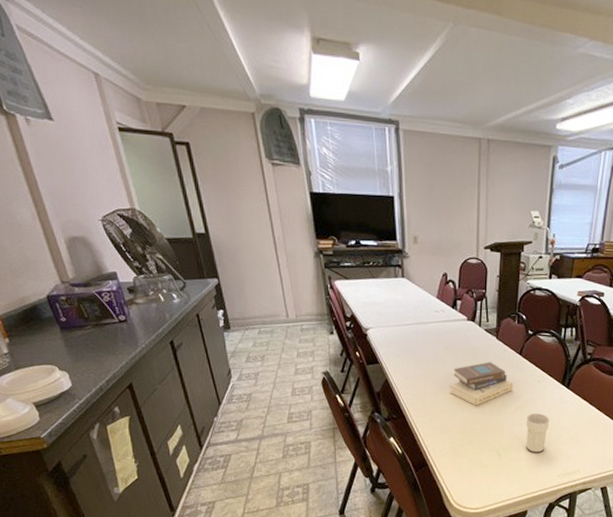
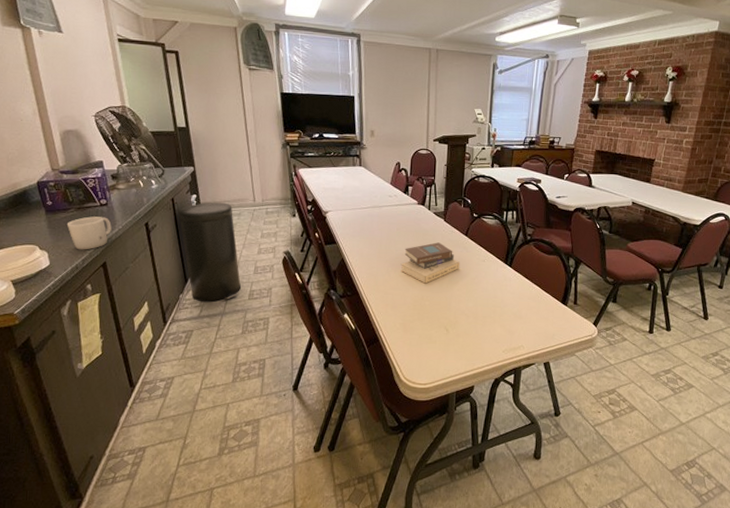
mug: none [85,334,134,371] -> present [66,216,112,250]
pedal bin: none [205,318,278,426] -> present [178,202,241,303]
cup: present [526,413,549,454] -> none [472,290,494,330]

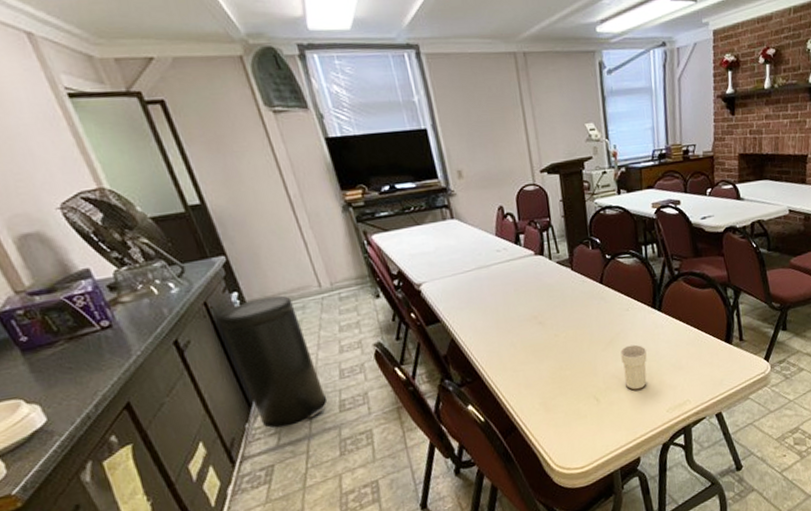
mug: present [66,216,112,250] -> none [57,343,127,394]
books: present [400,242,460,284] -> none [527,297,601,350]
cup: none [472,290,494,330] -> present [620,344,647,391]

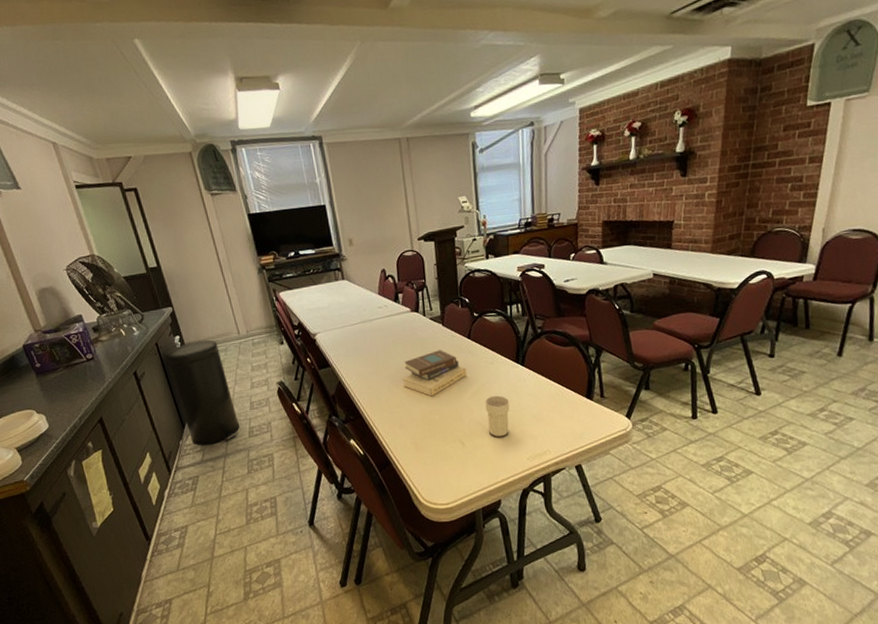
books: none [527,297,601,350] -> present [402,350,467,397]

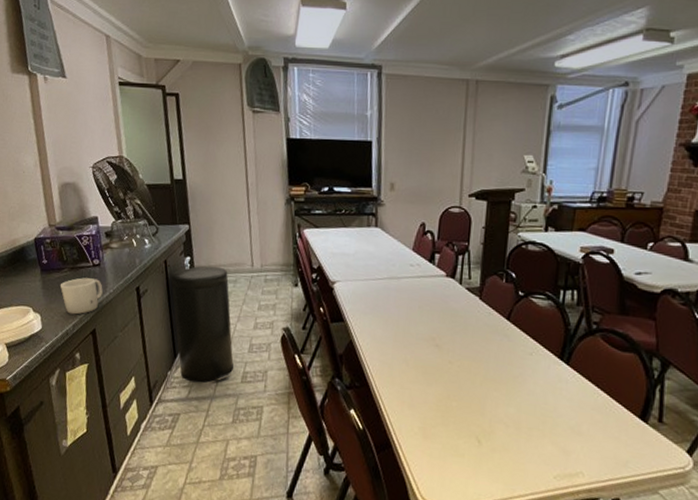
mug: none [58,371,102,409] -> present [60,277,103,315]
books: present [402,350,467,397] -> none [421,326,500,379]
cup: present [485,395,510,438] -> none [513,392,543,445]

